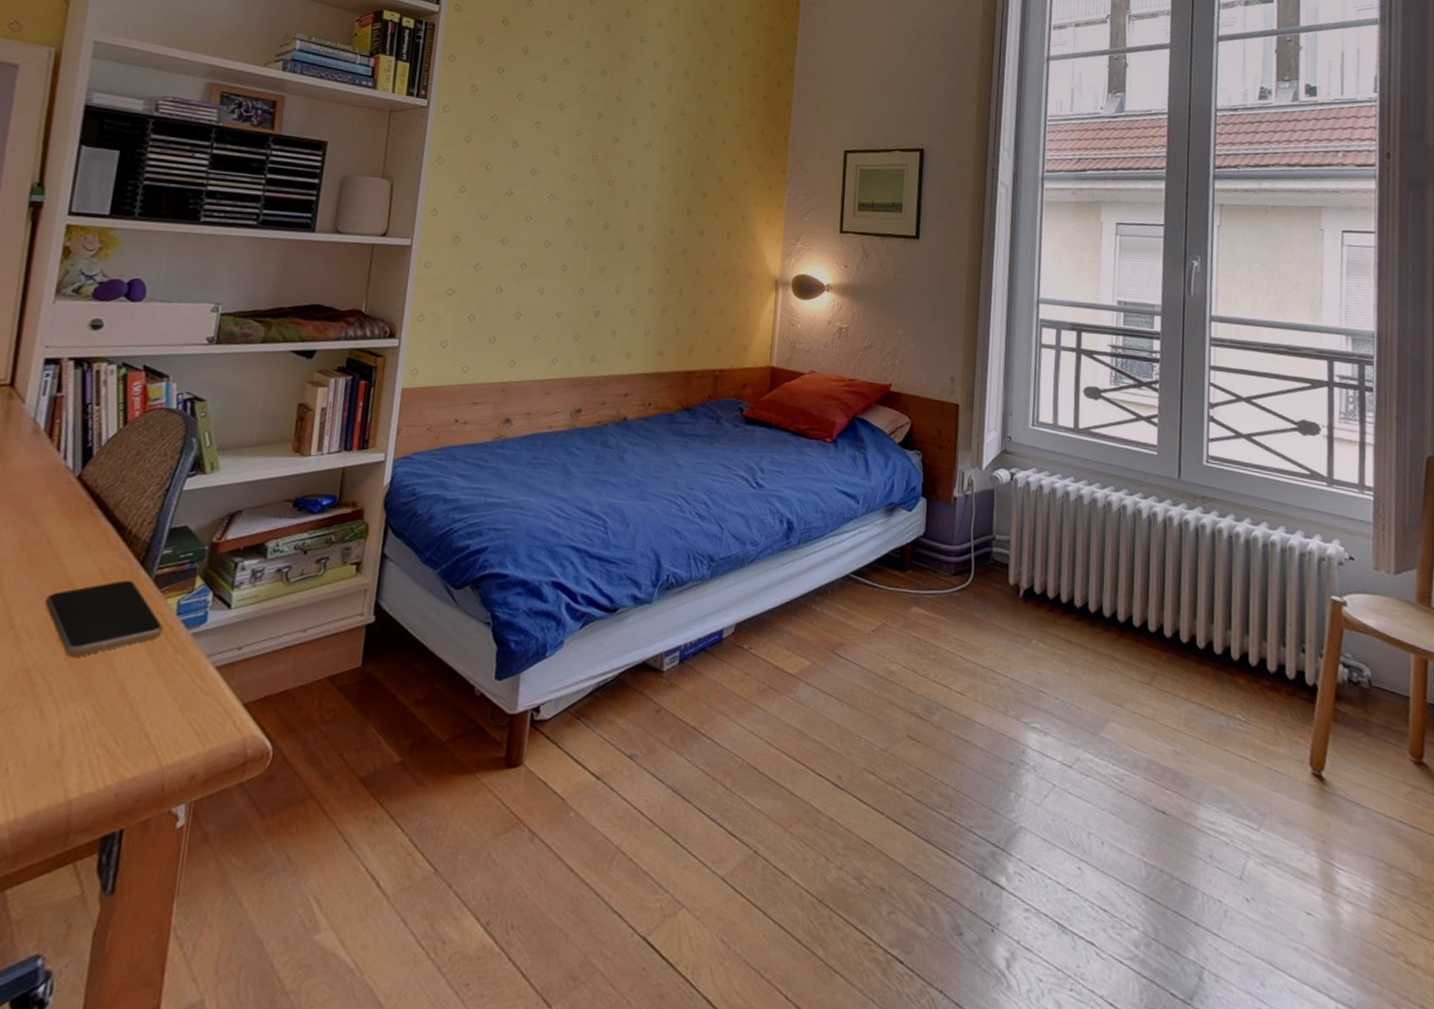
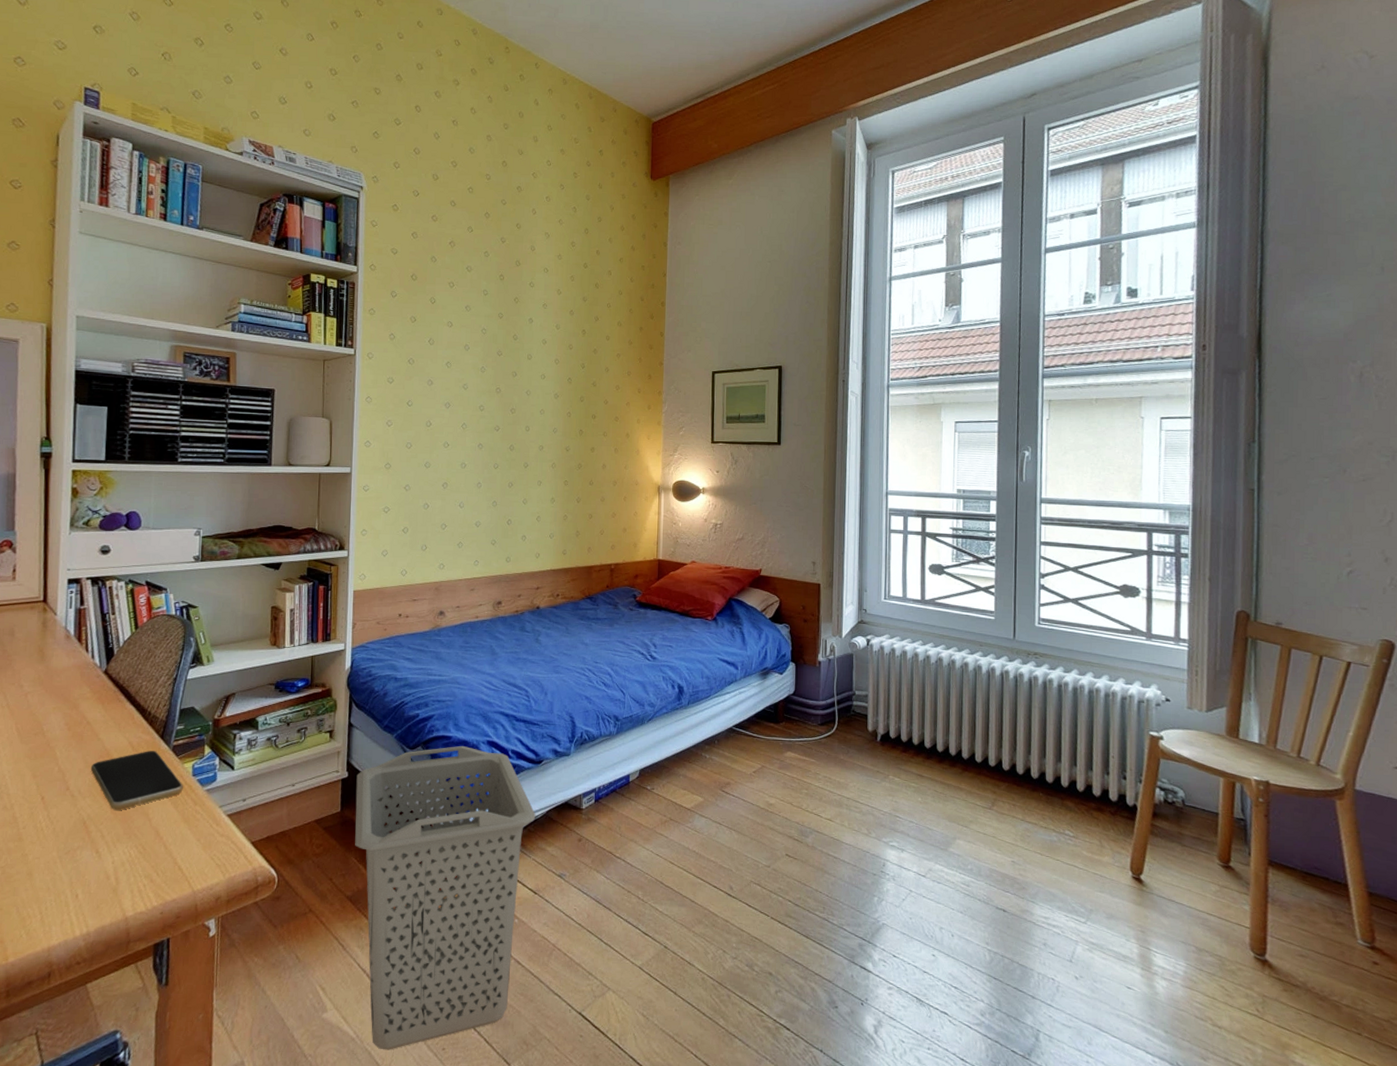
laundry basket: none [375,586,606,986] -> present [355,745,536,1050]

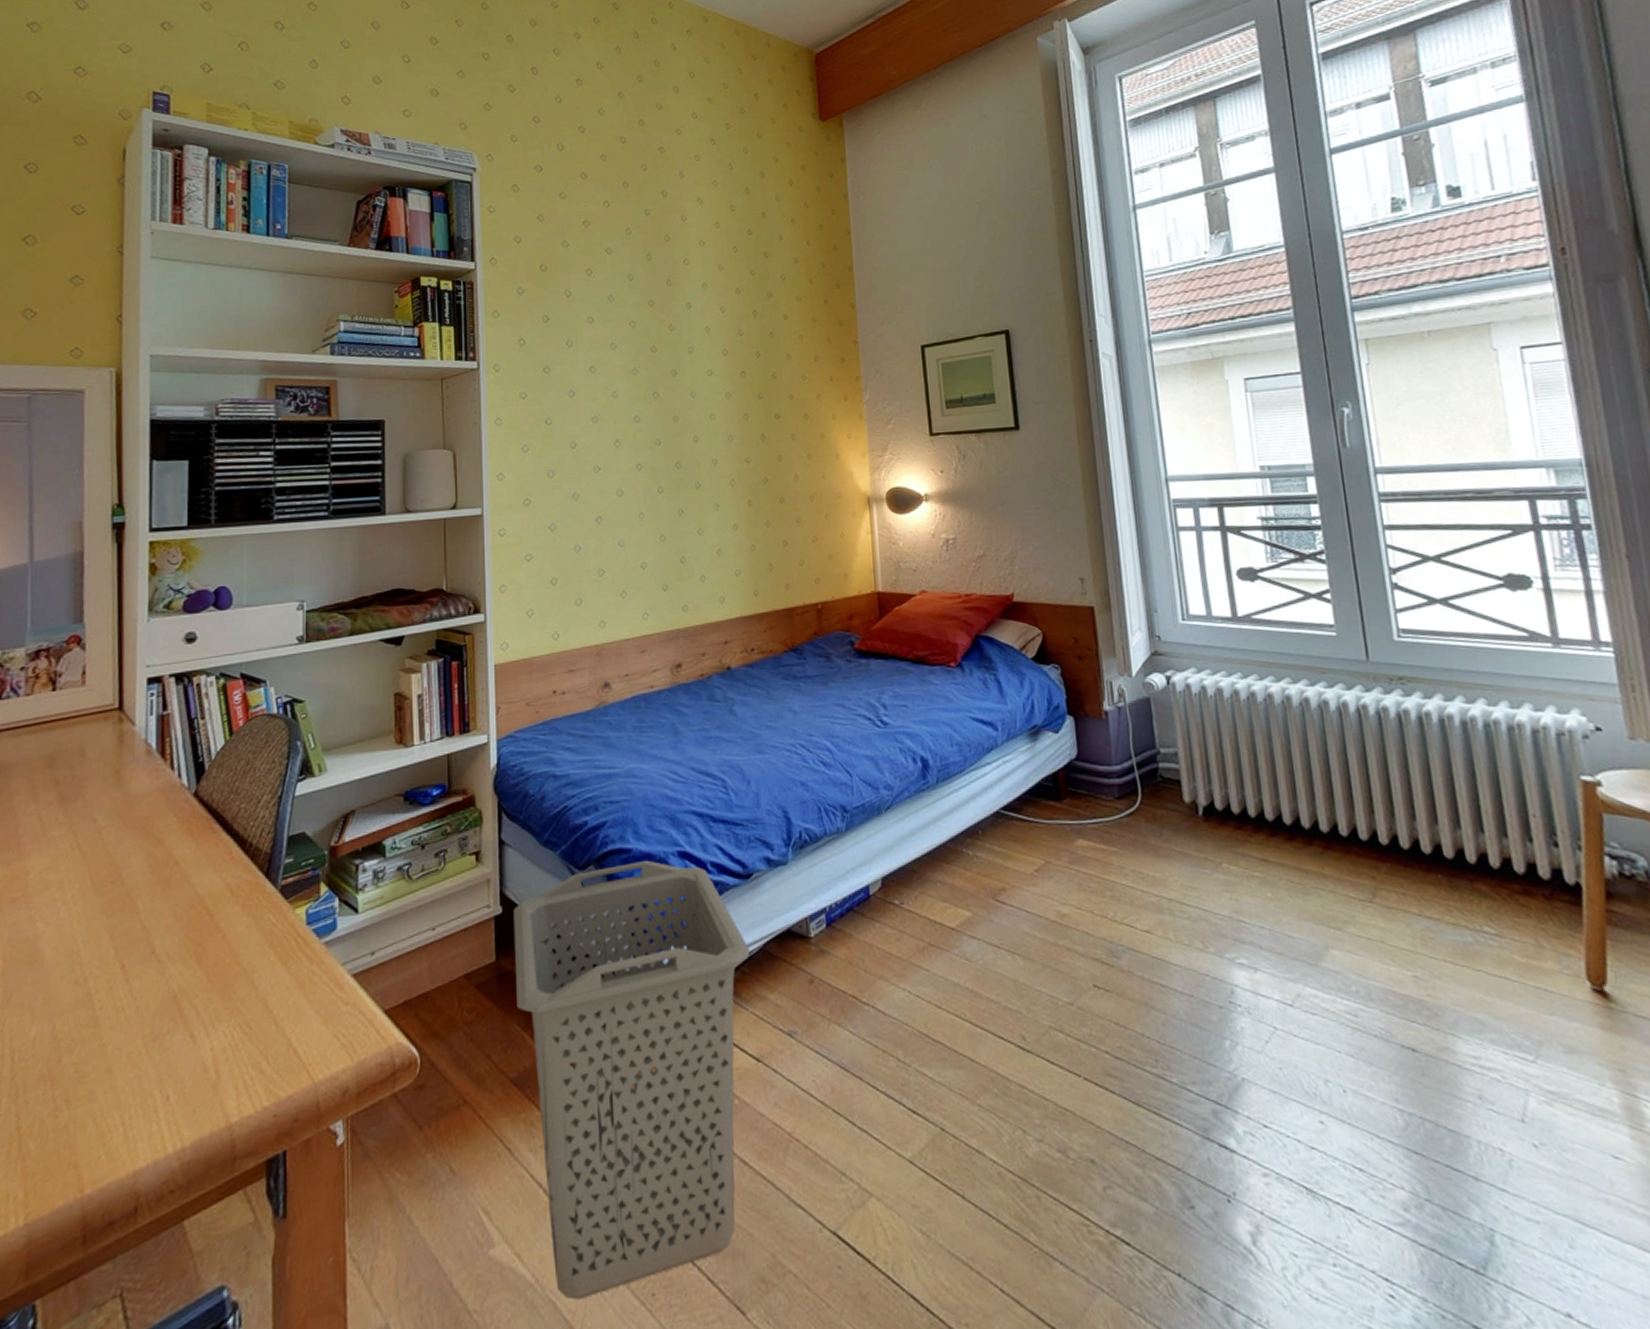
mobile phone: present [90,751,183,810] -> none [180,894,296,977]

